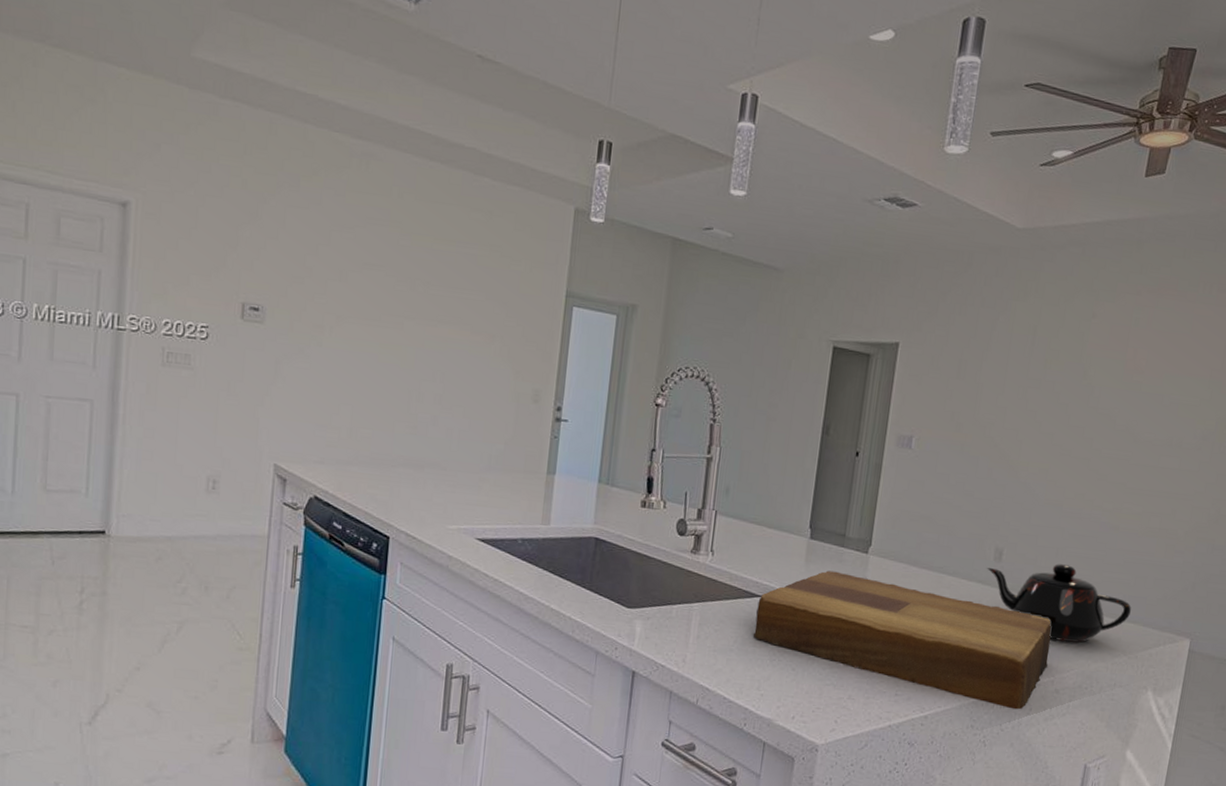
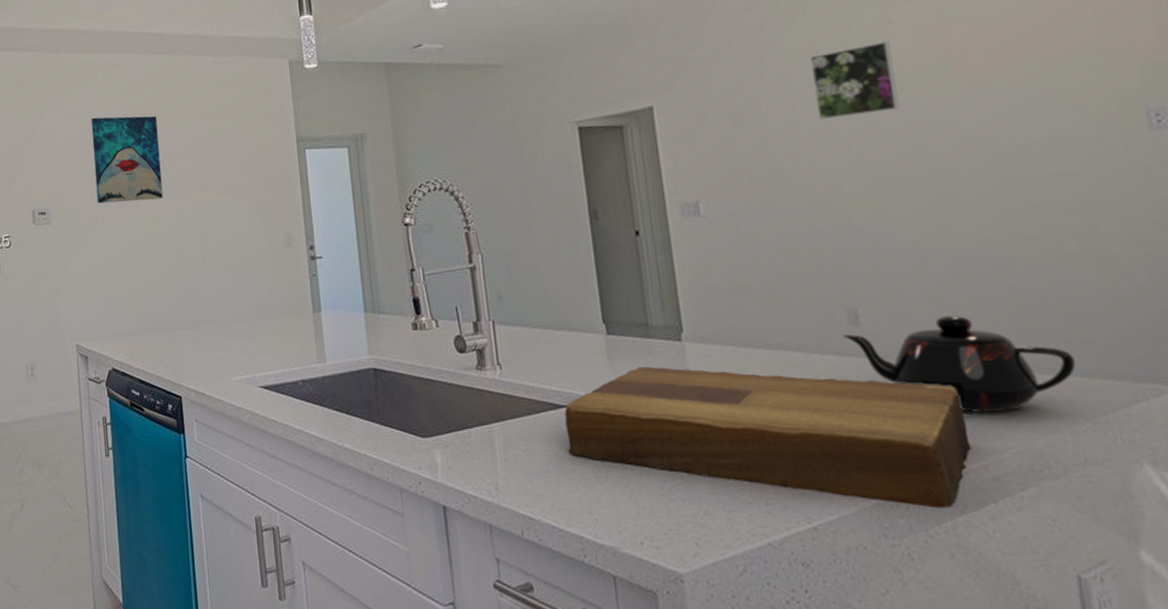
wall art: none [326,212,415,324] -> present [91,115,163,204]
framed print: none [1021,329,1088,392] -> present [810,41,900,120]

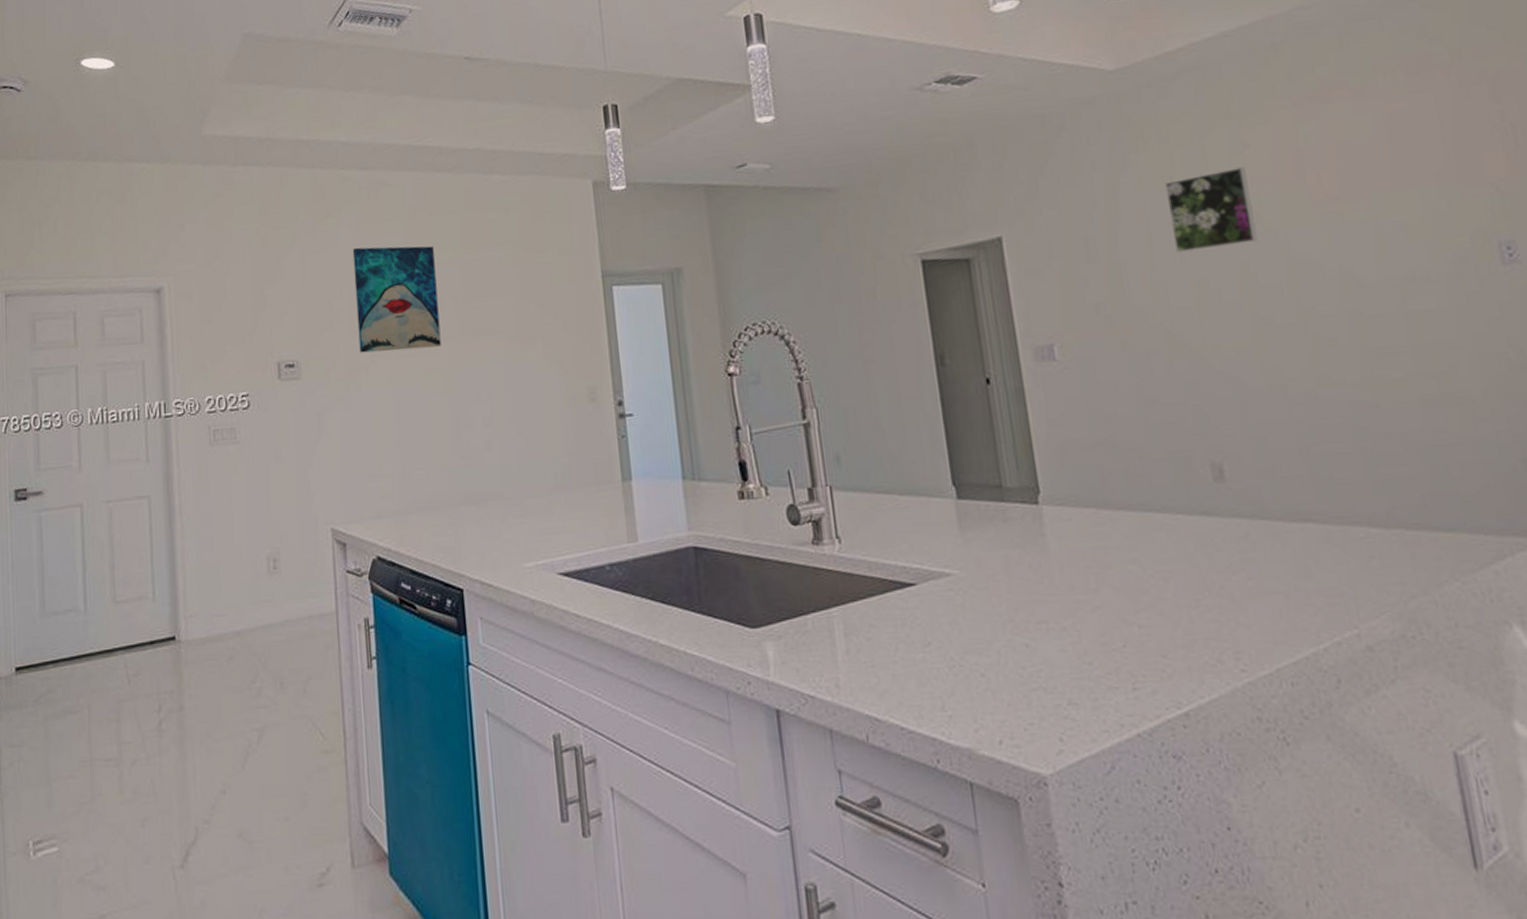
cutting board: present [564,366,971,509] -> none [912,534,1343,685]
teapot: present [841,315,1076,413] -> none [1206,468,1442,576]

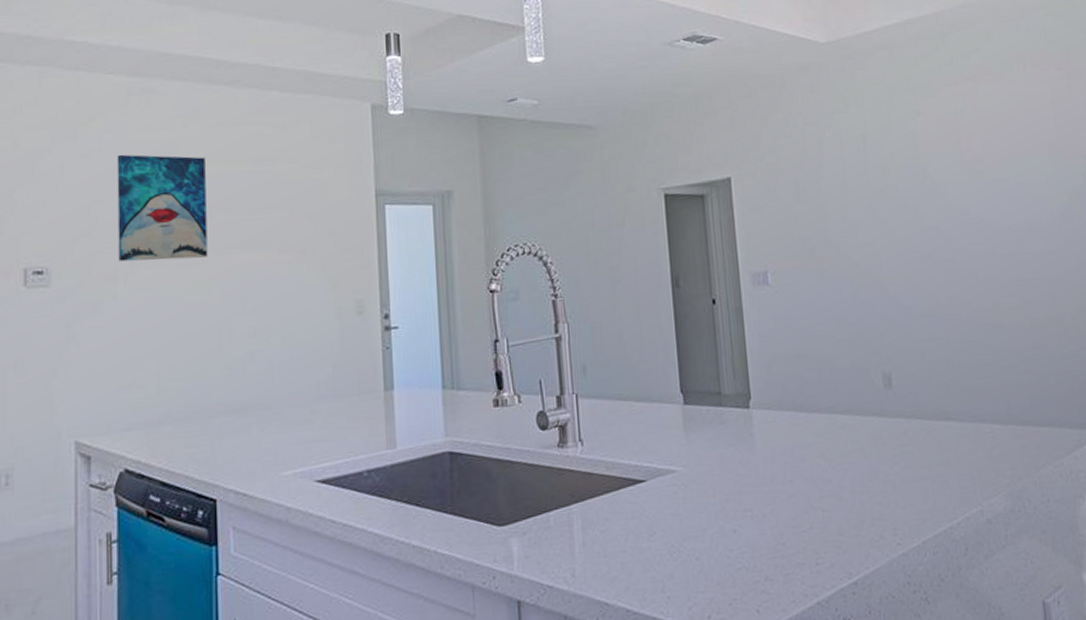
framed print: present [1165,167,1258,252] -> none [859,131,924,198]

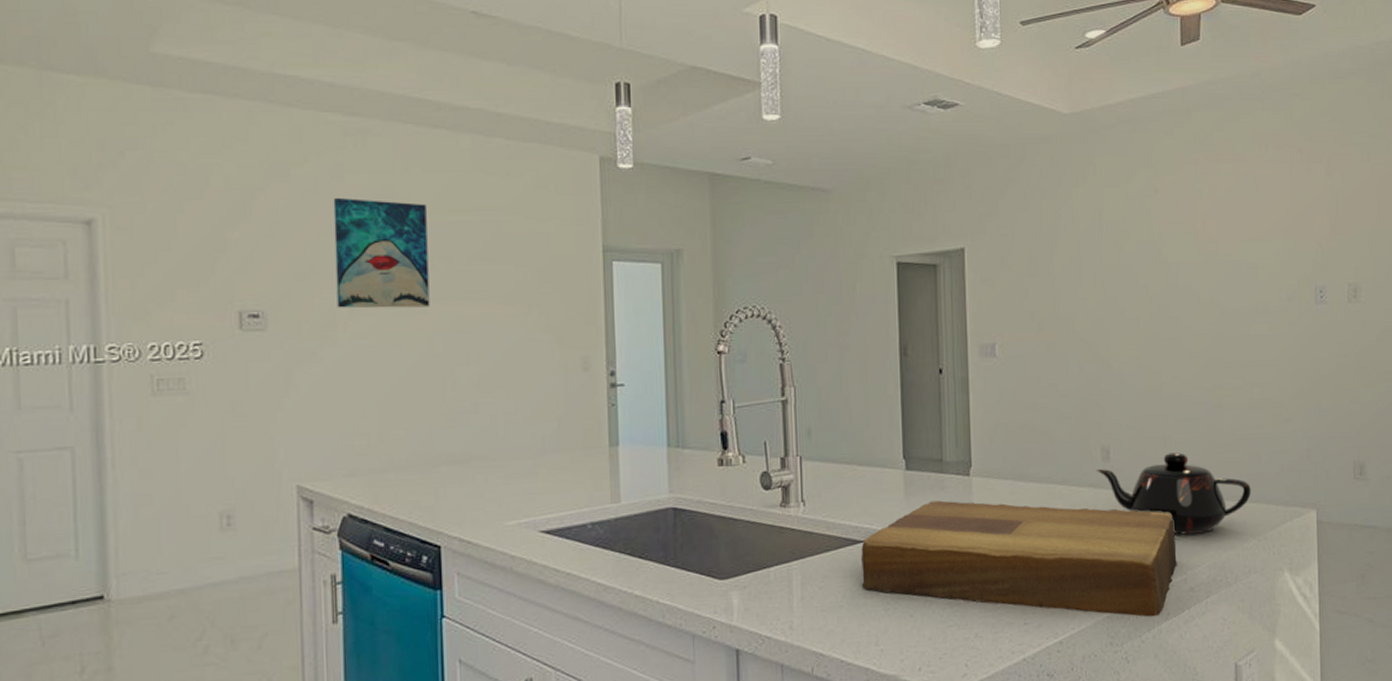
cutting board: none [642,435,972,554] -> present [861,500,1177,618]
teapot: none [878,376,1042,464] -> present [1095,452,1251,535]

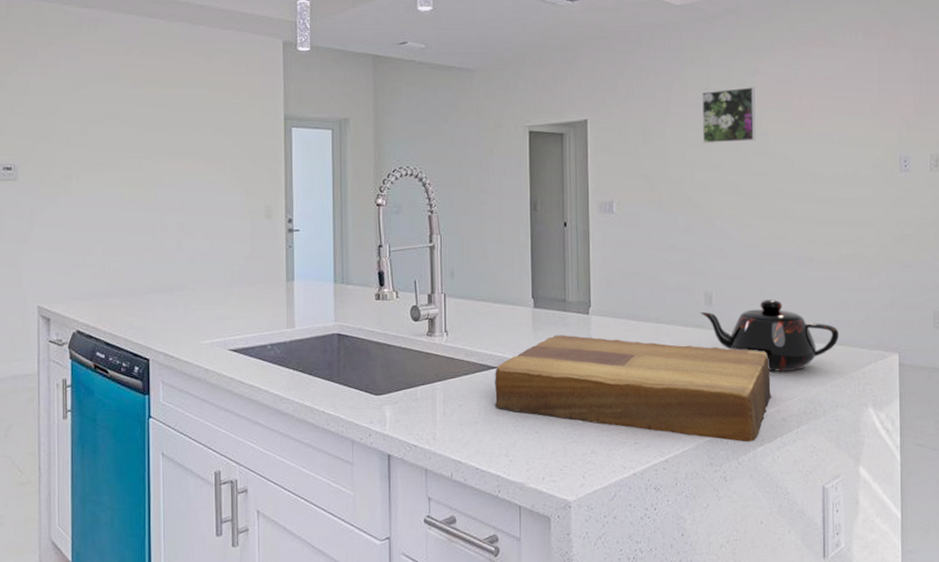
wall art: present [333,197,430,309] -> none [71,73,145,164]
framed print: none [1095,209,1156,274] -> present [702,87,756,143]

